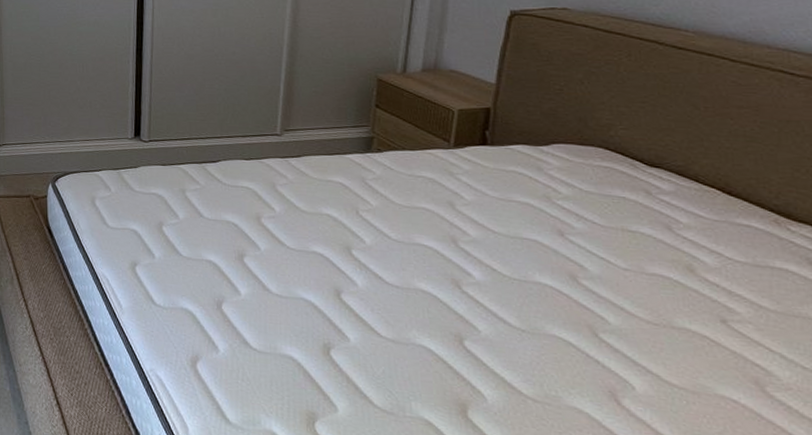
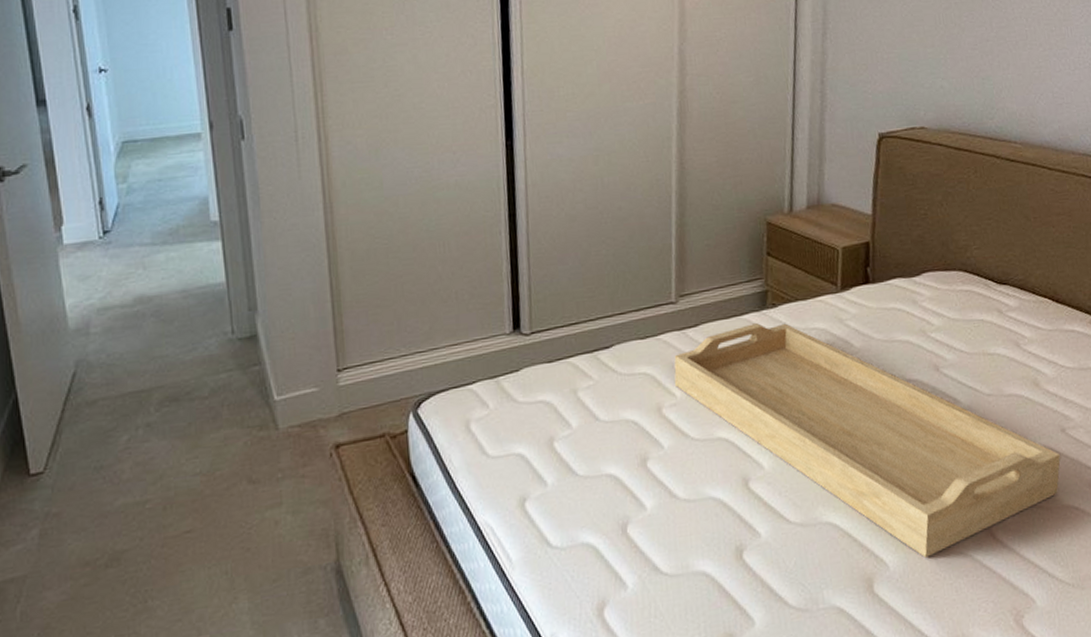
serving tray: none [274,163,718,402] -> present [674,323,1061,558]

